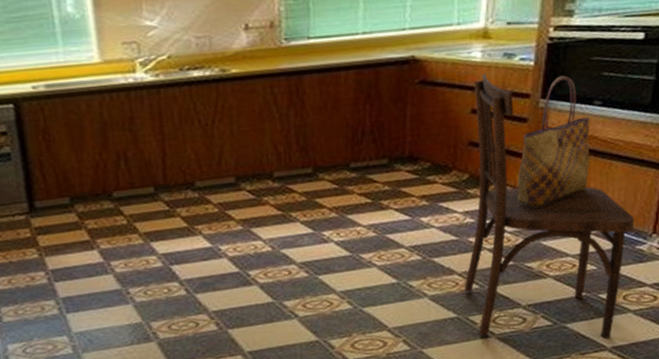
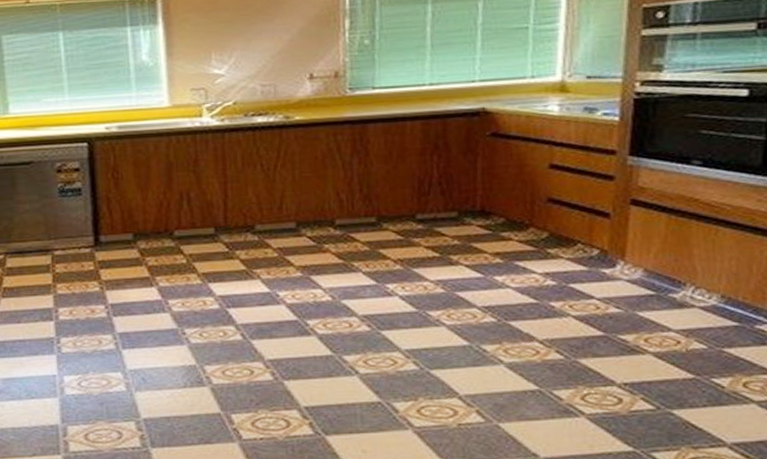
dining chair: present [464,73,635,339] -> none [546,127,752,432]
tote bag: present [517,75,590,208] -> none [605,132,691,274]

